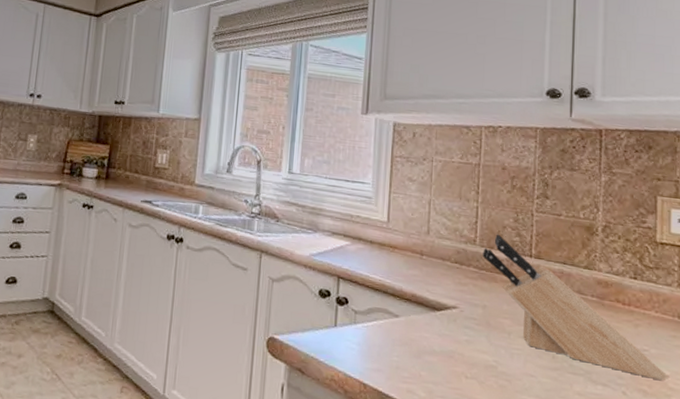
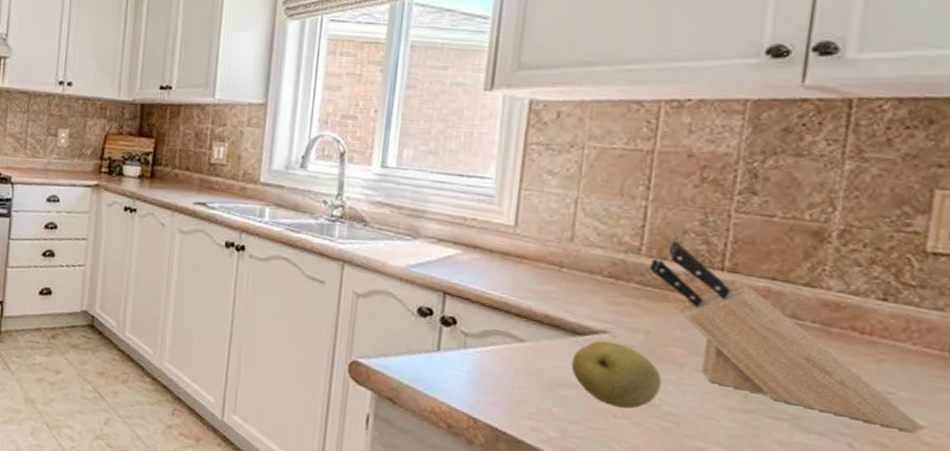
fruit: none [433,314,497,370] -> present [571,340,662,409]

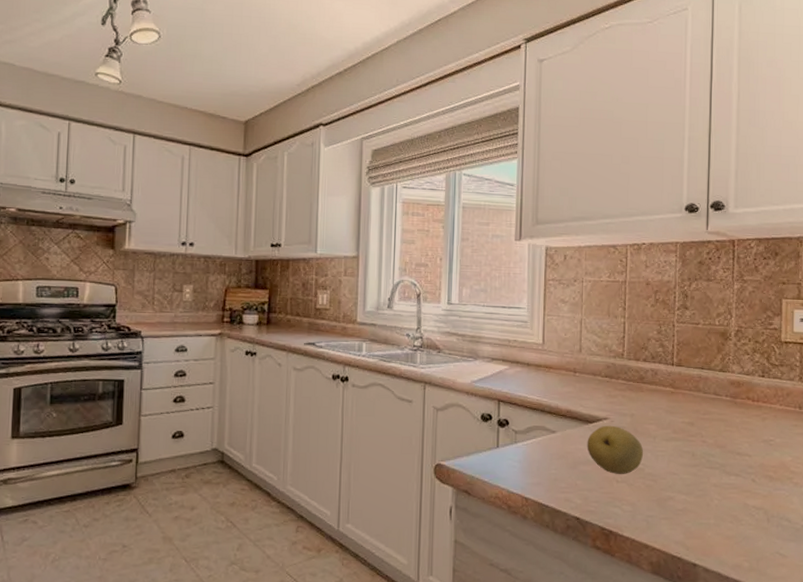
knife block: present [649,241,925,433] -> none [630,346,791,466]

